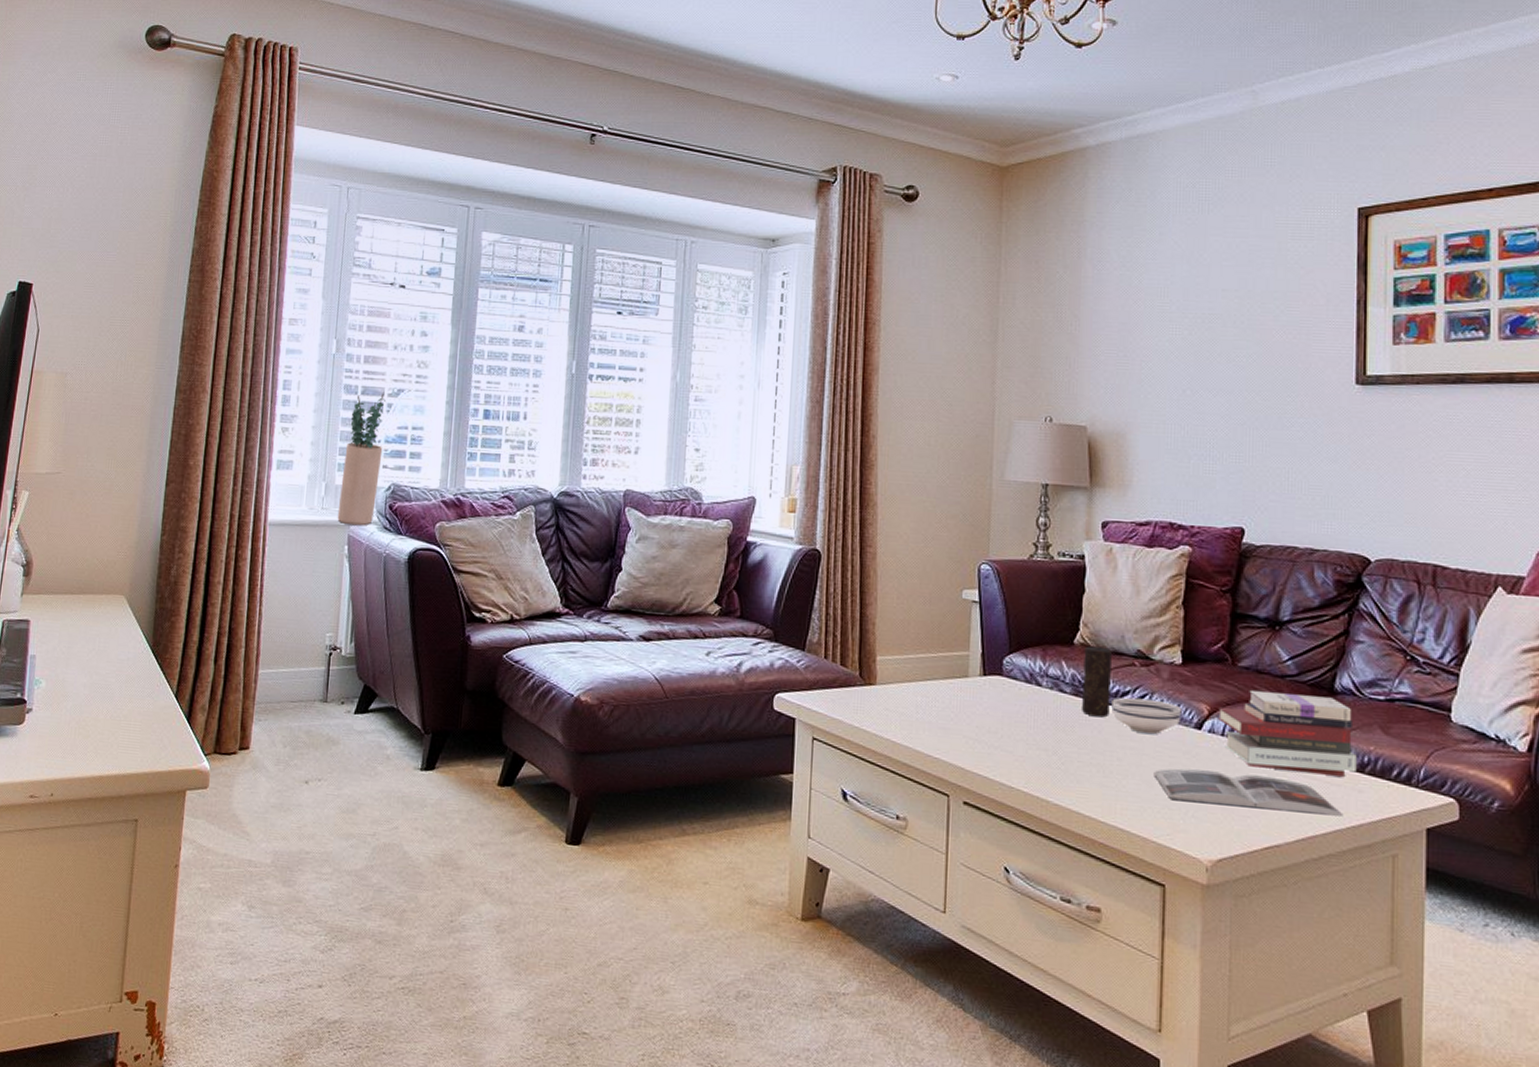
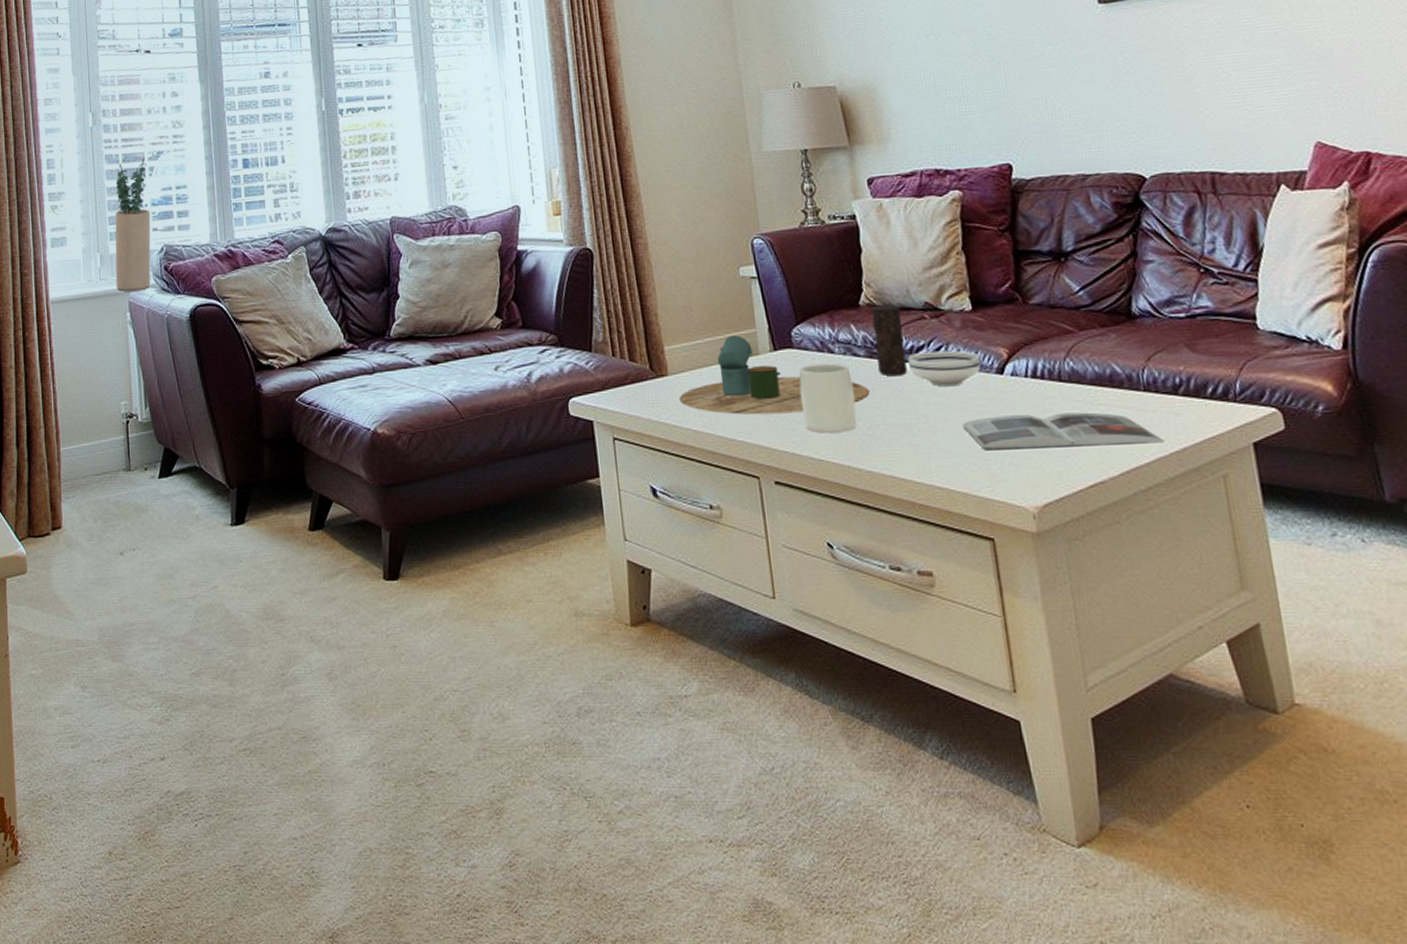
decorative tray: none [883,655,1070,739] -> present [678,335,870,415]
mug: none [1001,694,1055,764] -> present [799,363,857,433]
books: present [1218,689,1357,777] -> none [1017,322,1170,405]

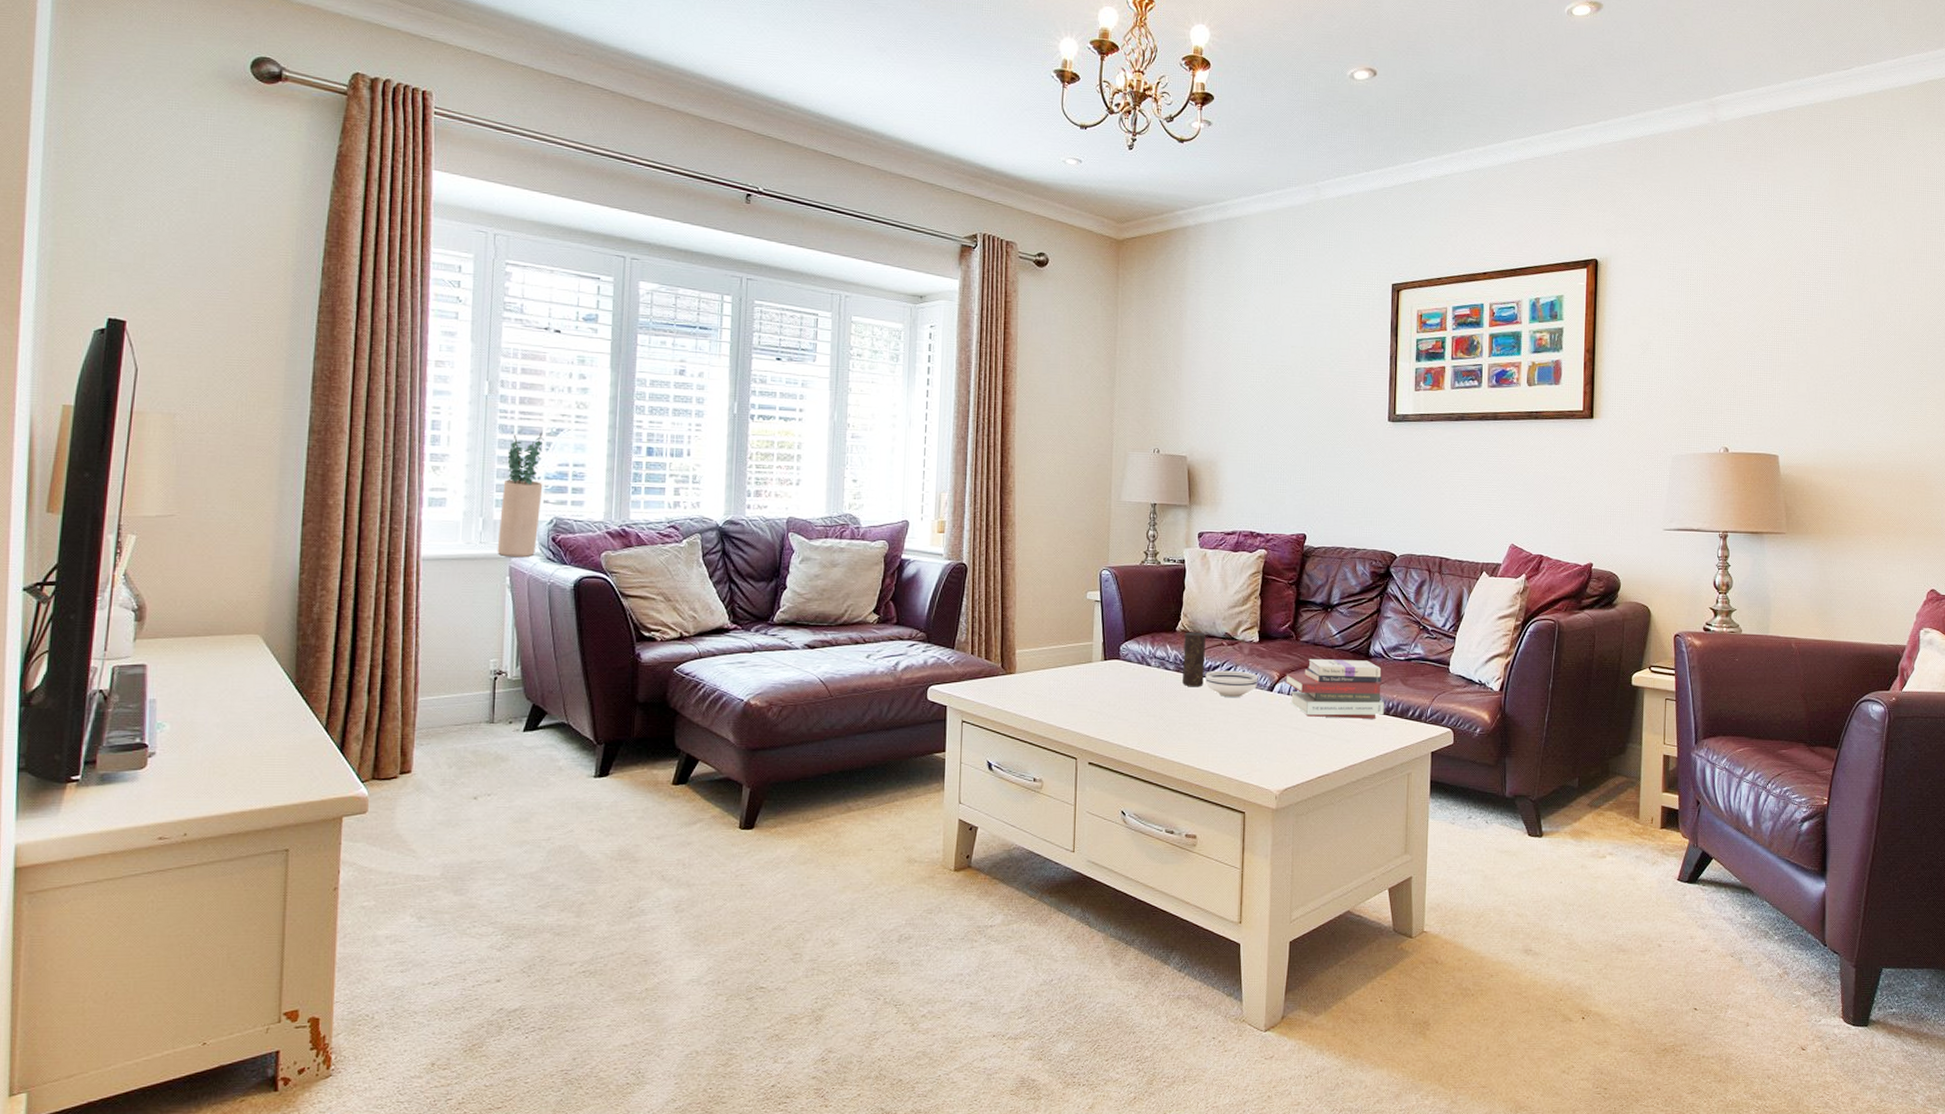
decorative tray: present [678,335,870,415] -> none [1021,646,1173,710]
mug: present [799,363,857,433] -> none [1118,674,1161,727]
magazine: present [962,412,1165,449] -> none [1237,722,1374,749]
books: none [1017,322,1170,405] -> present [1285,658,1384,719]

